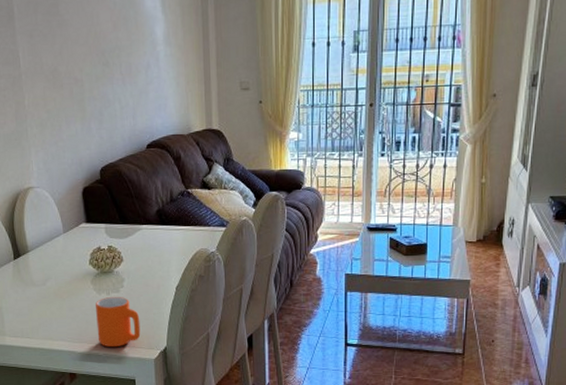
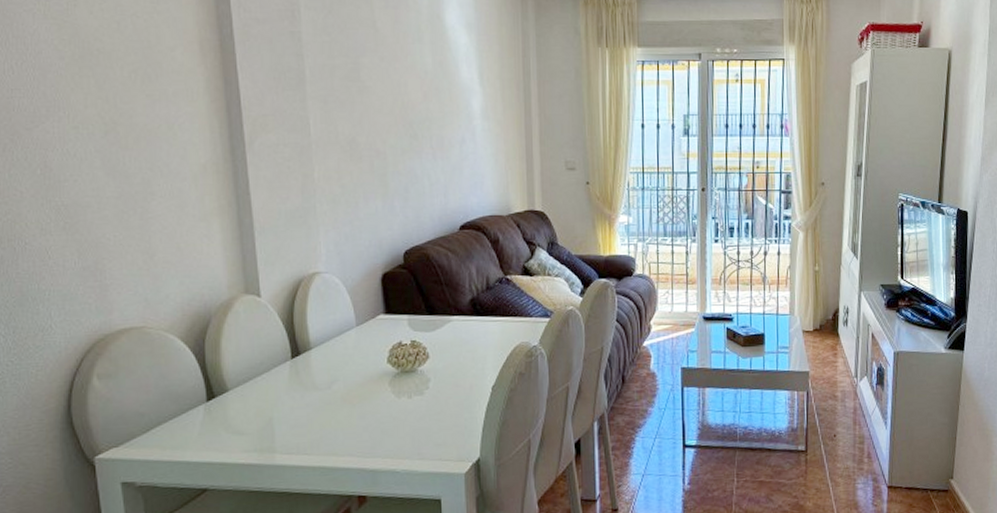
mug: present [96,296,141,348] -> none [394,399,449,462]

